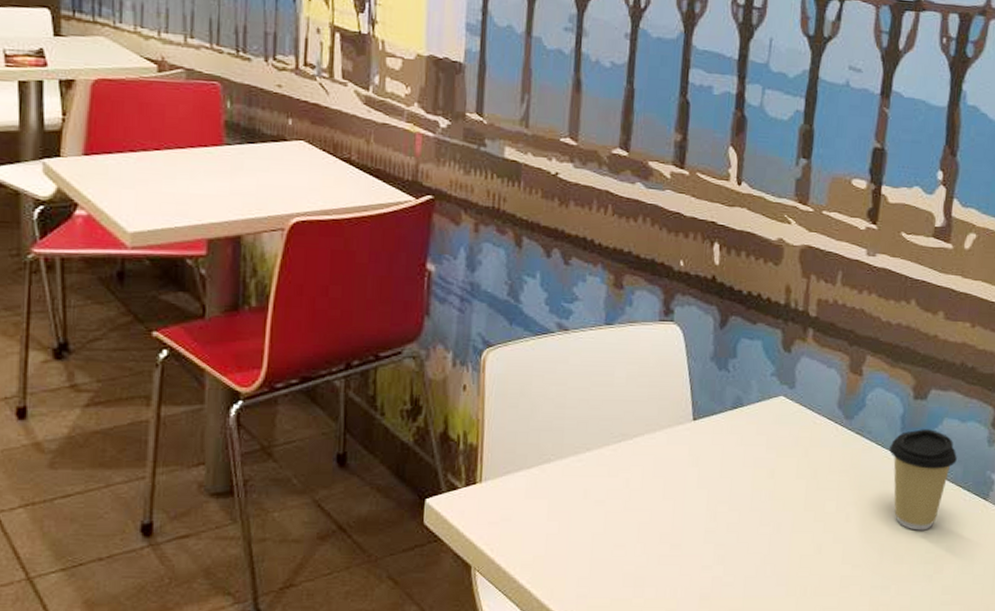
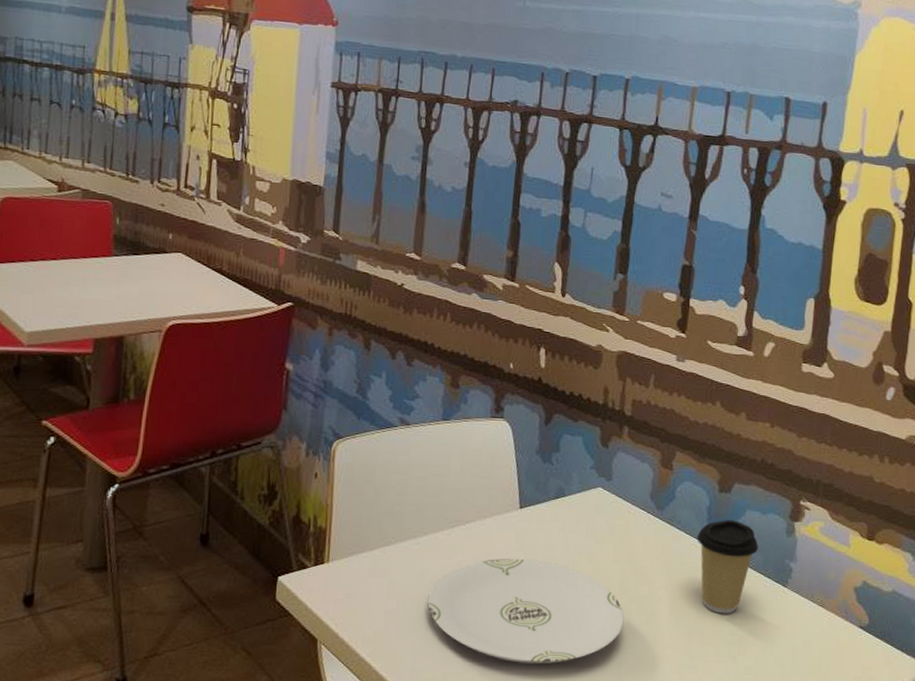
plate: none [592,475,810,588] -> present [427,559,624,665]

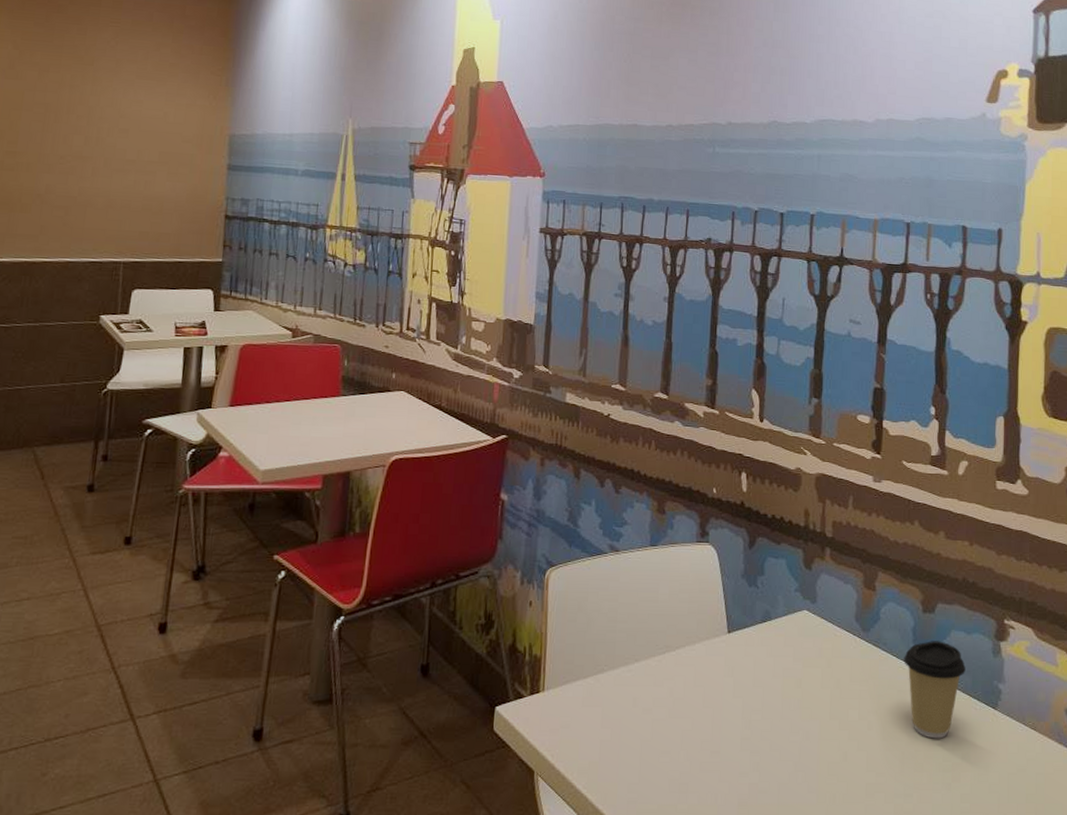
plate: present [427,559,624,665] -> none [641,685,836,795]

